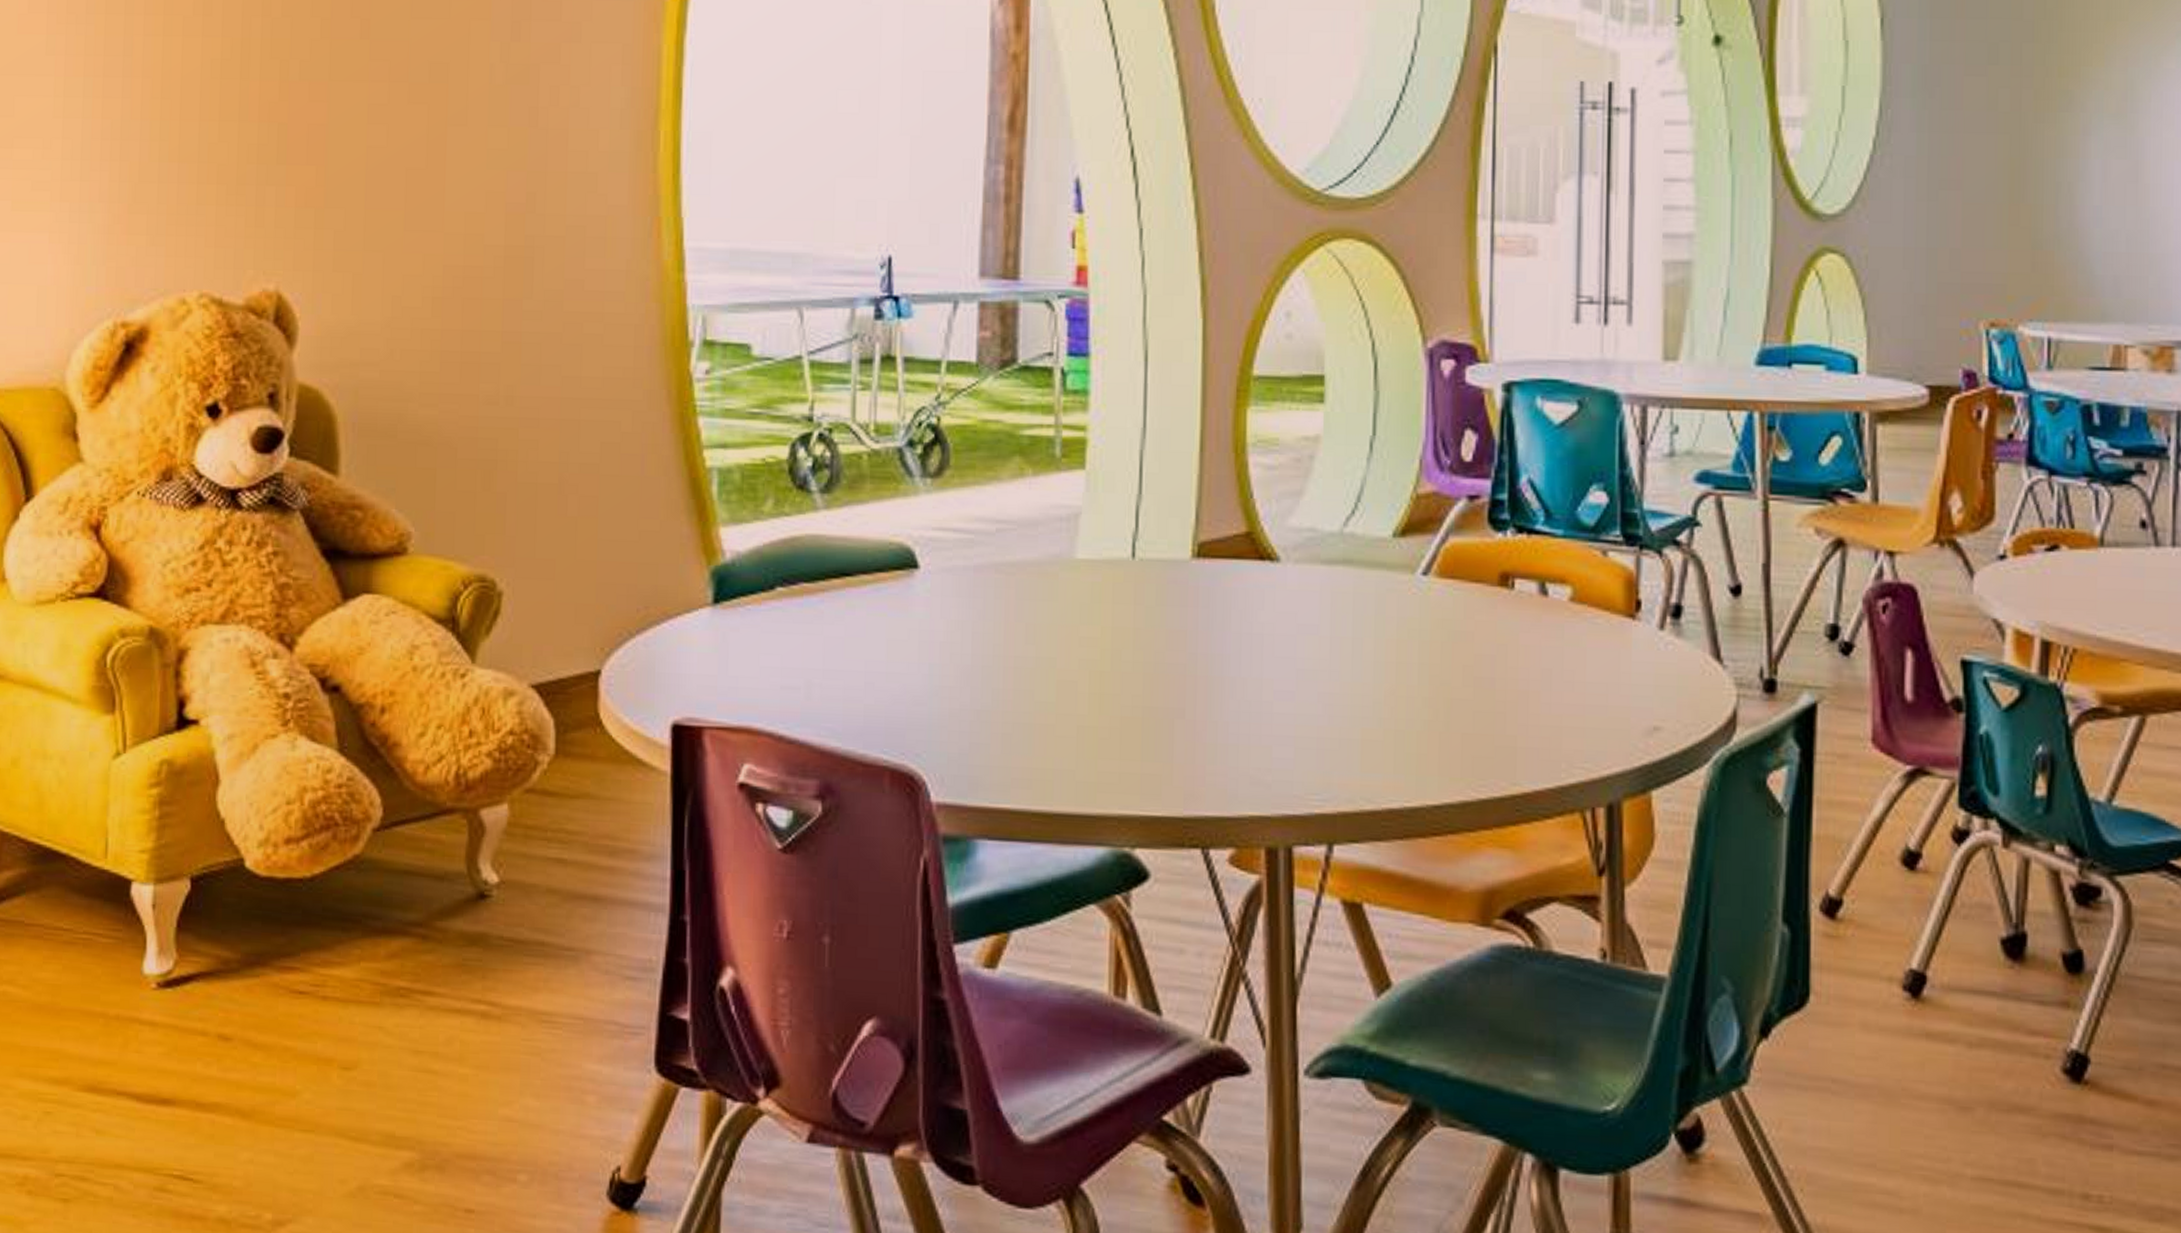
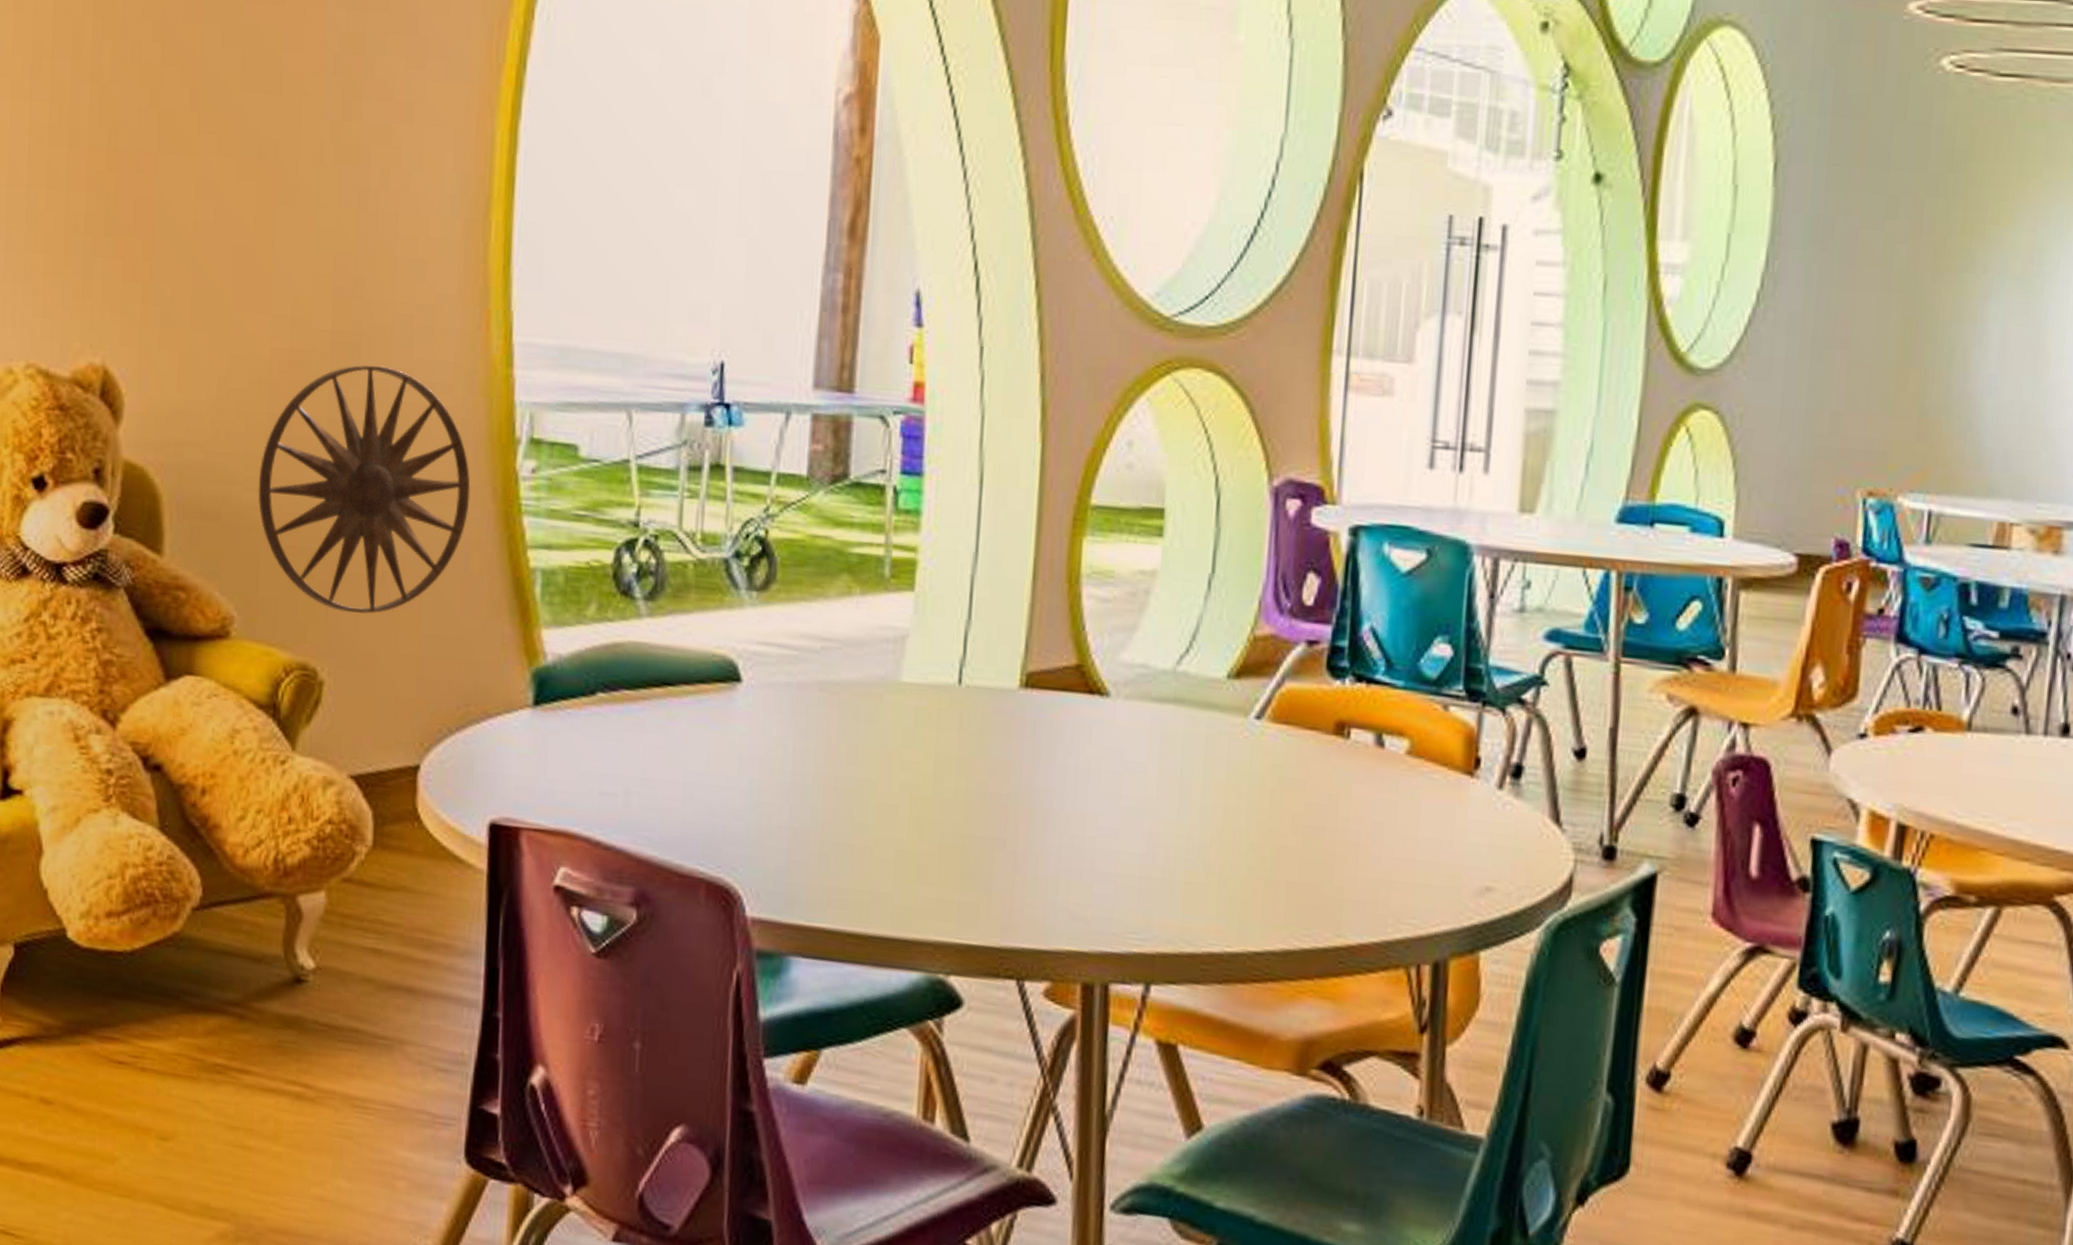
wall art: none [433,277,646,522] -> present [258,364,471,614]

